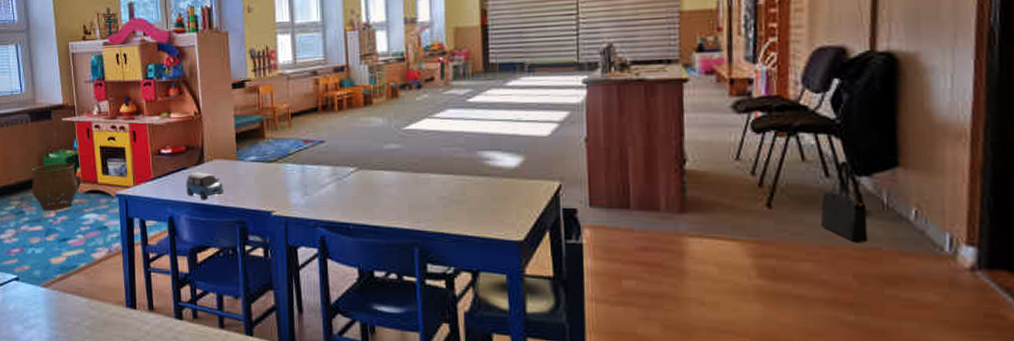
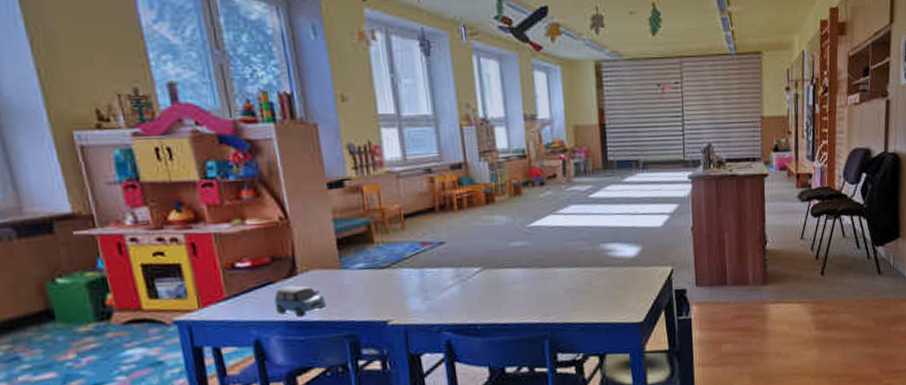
basket: present [30,163,78,210] -> none [25,288,112,352]
tote bag: present [821,160,868,242] -> none [854,235,882,295]

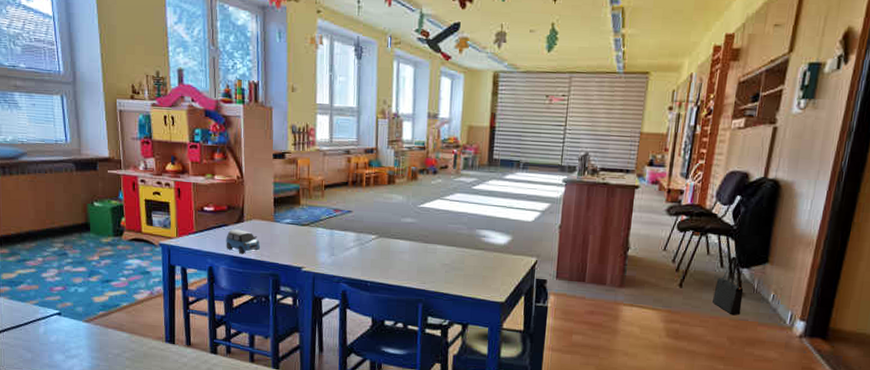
tote bag: none [854,235,882,295] -> present [712,256,744,315]

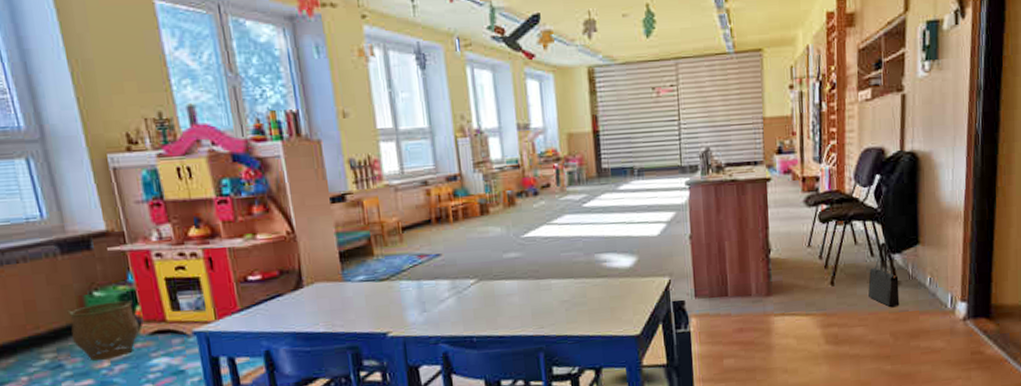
basket: none [75,211,122,255] -> present [67,300,140,361]
toy car: present [226,229,261,254] -> none [282,297,331,328]

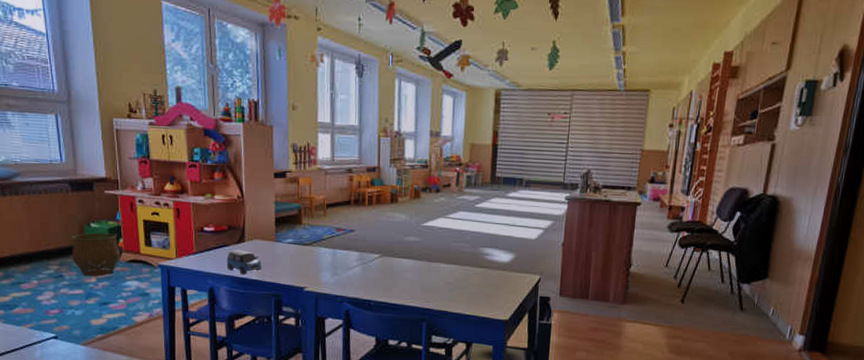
toy car: none [282,297,331,328] -> present [226,249,262,274]
tote bag: present [868,242,900,307] -> none [714,272,744,330]

